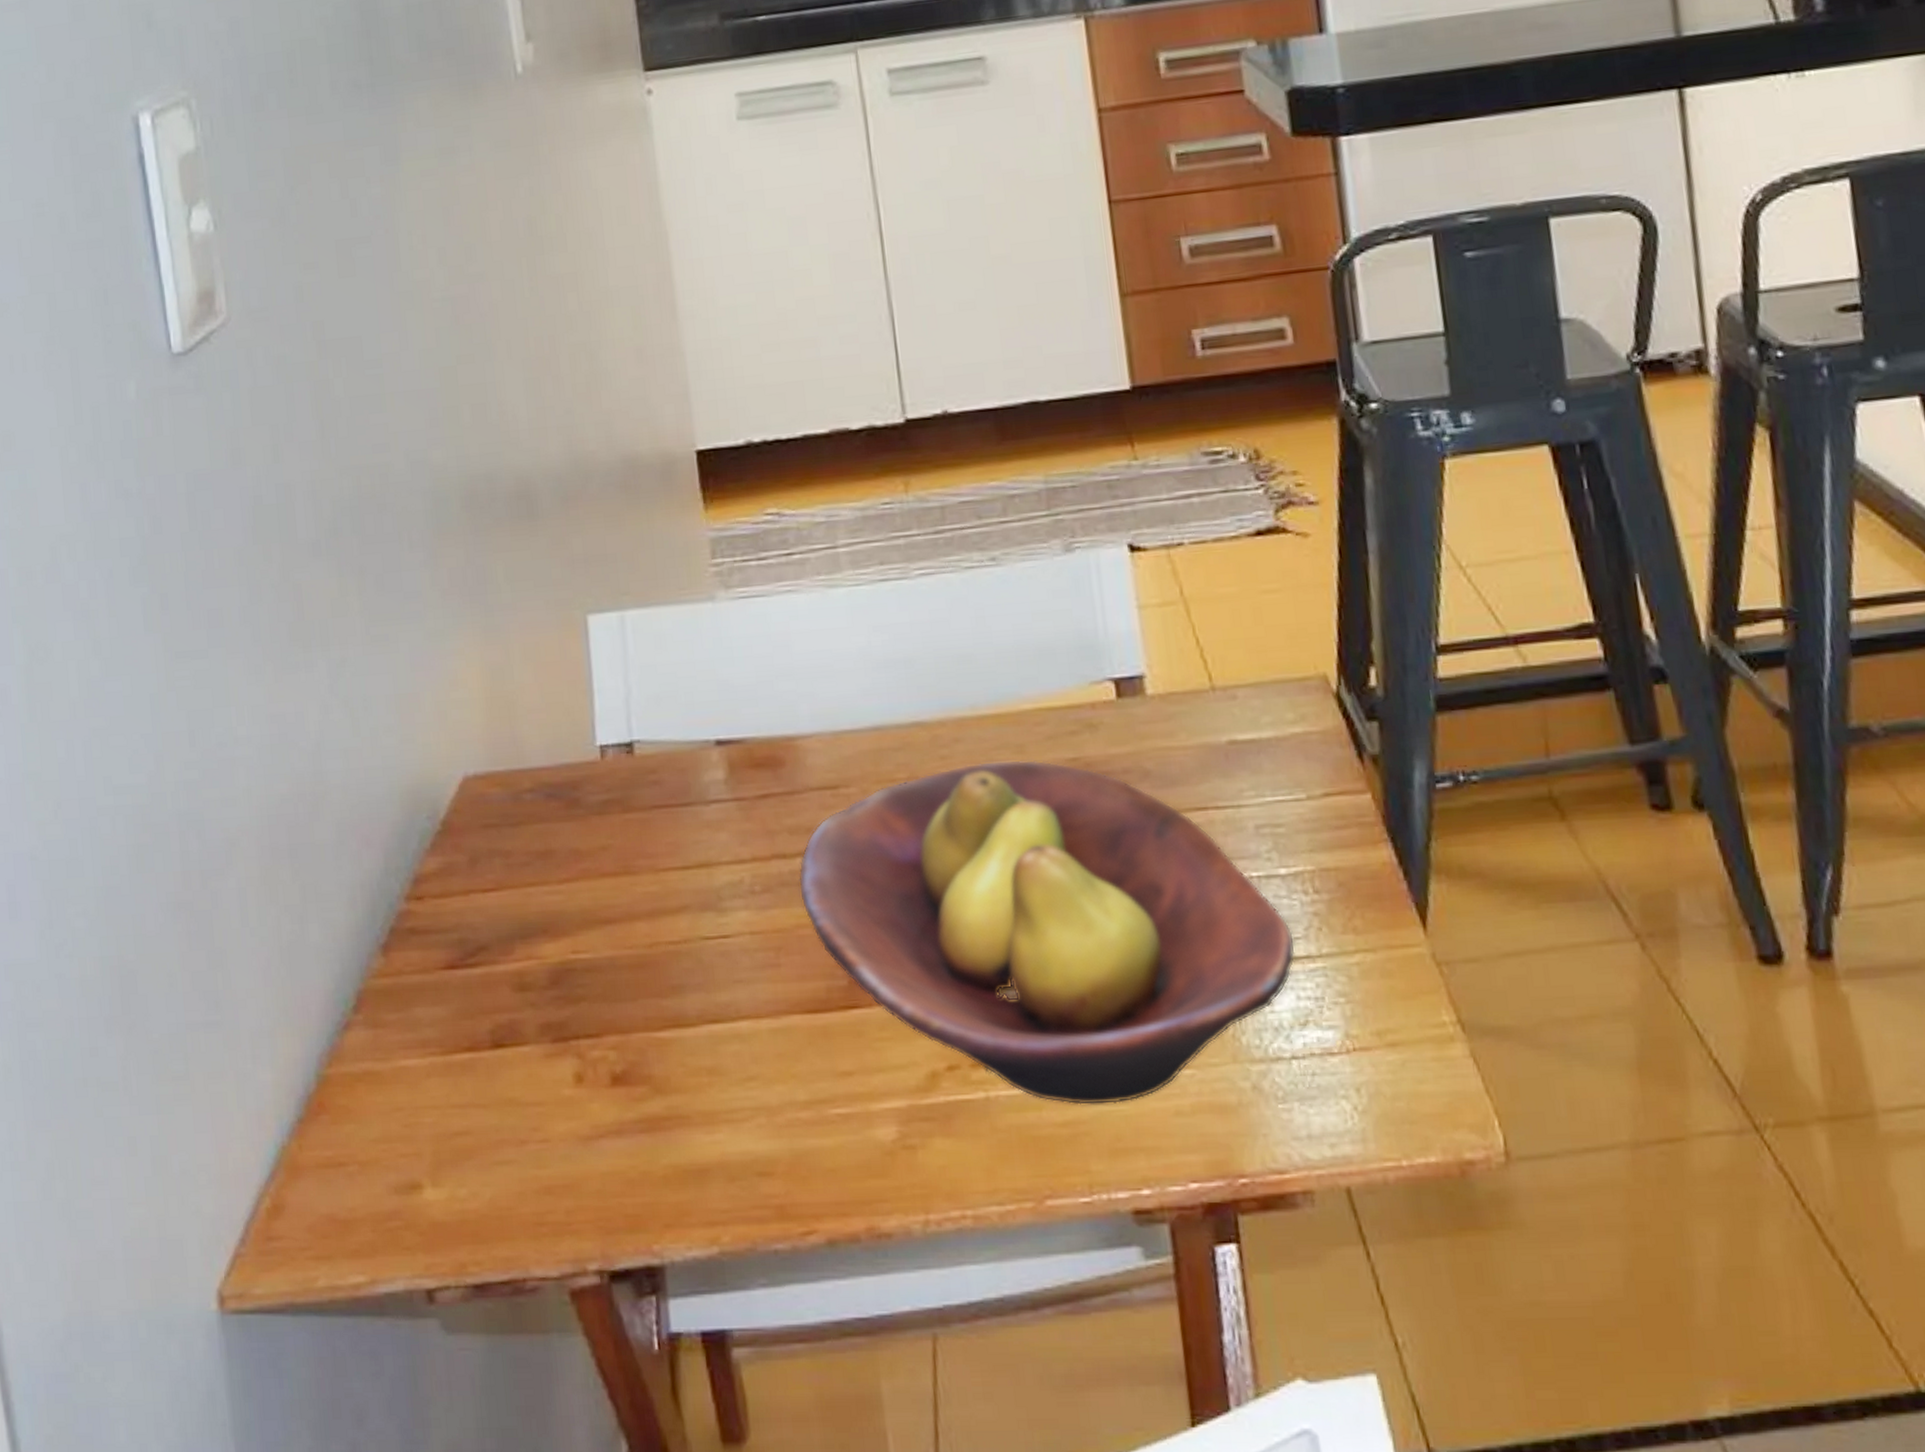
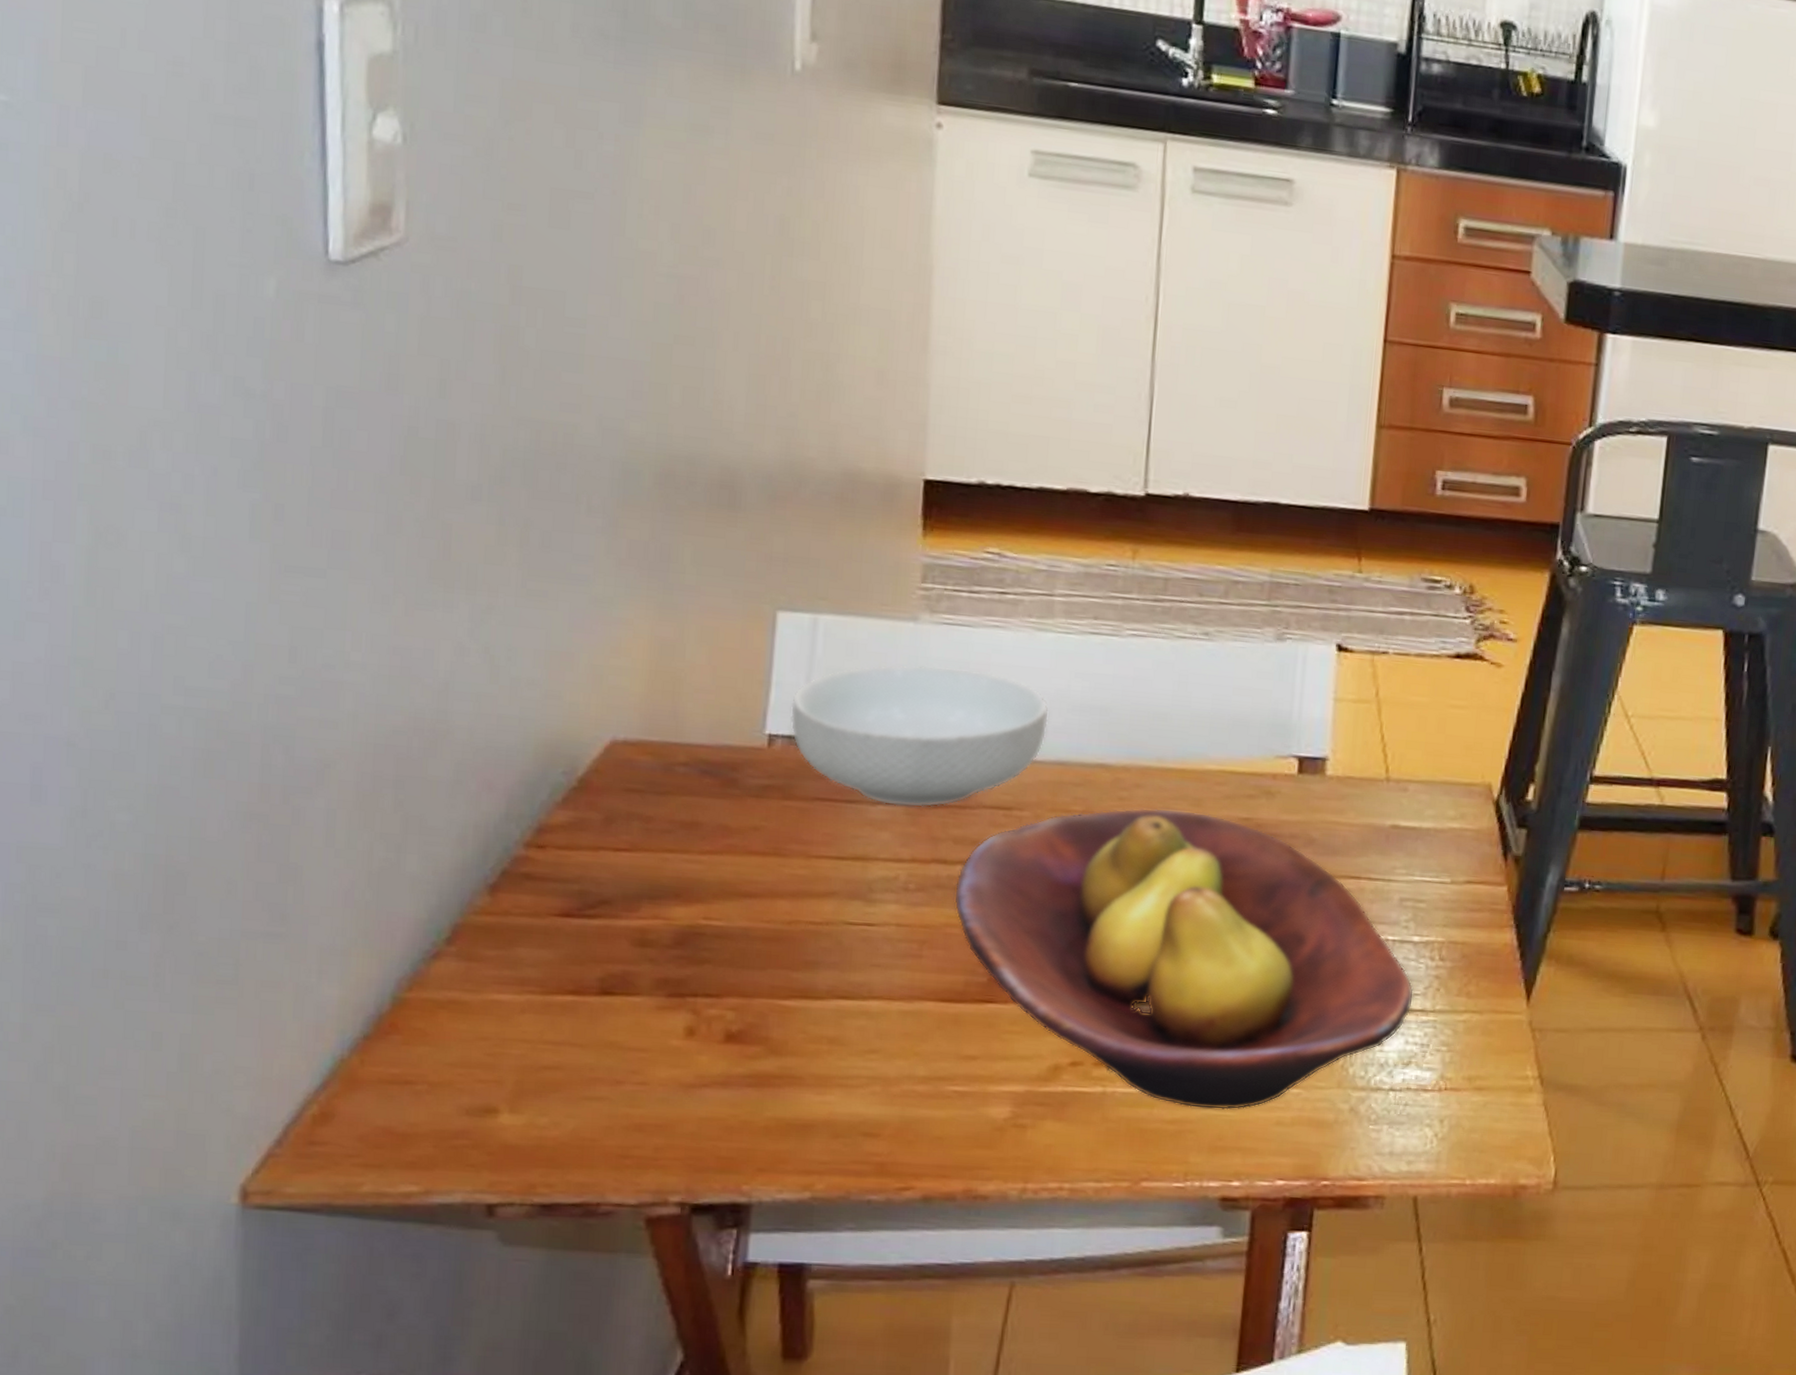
cereal bowl: none [614,642,857,803] -> present [790,665,1049,808]

